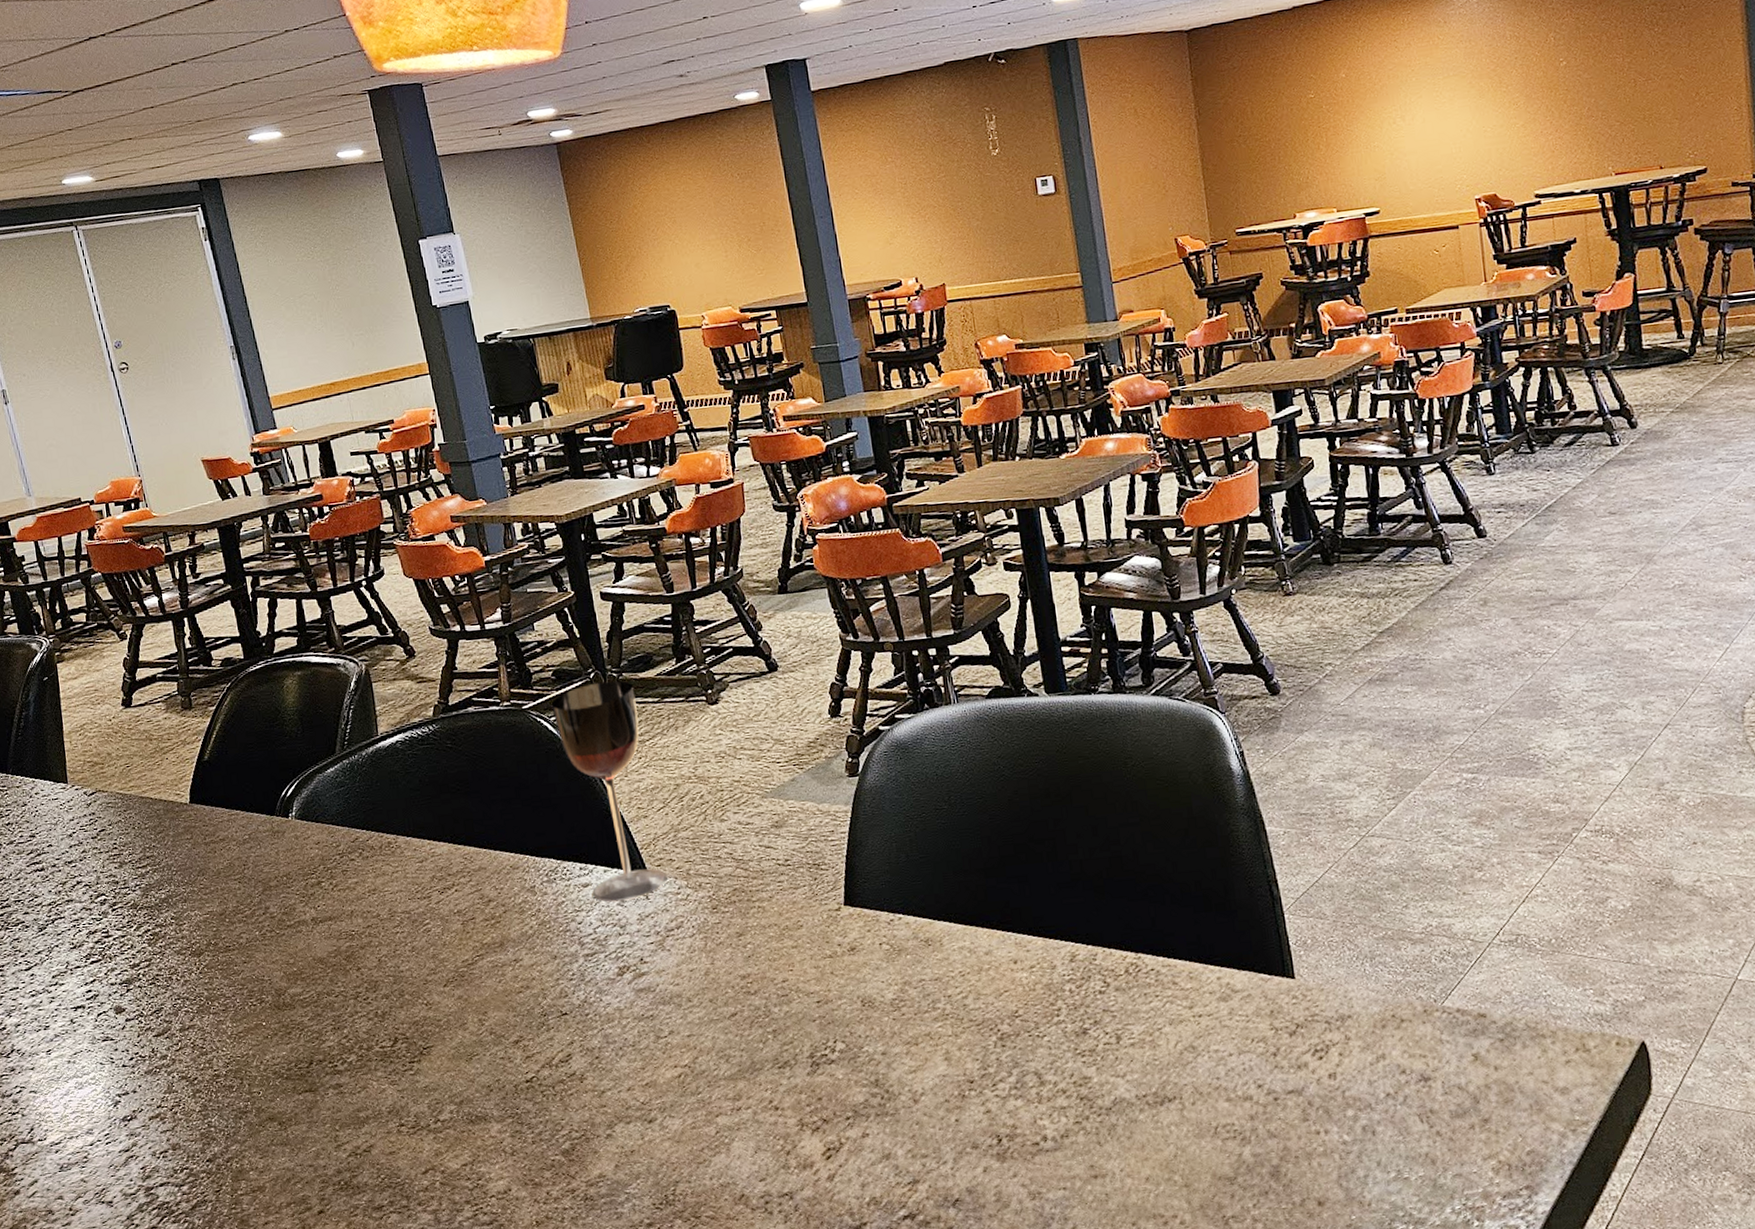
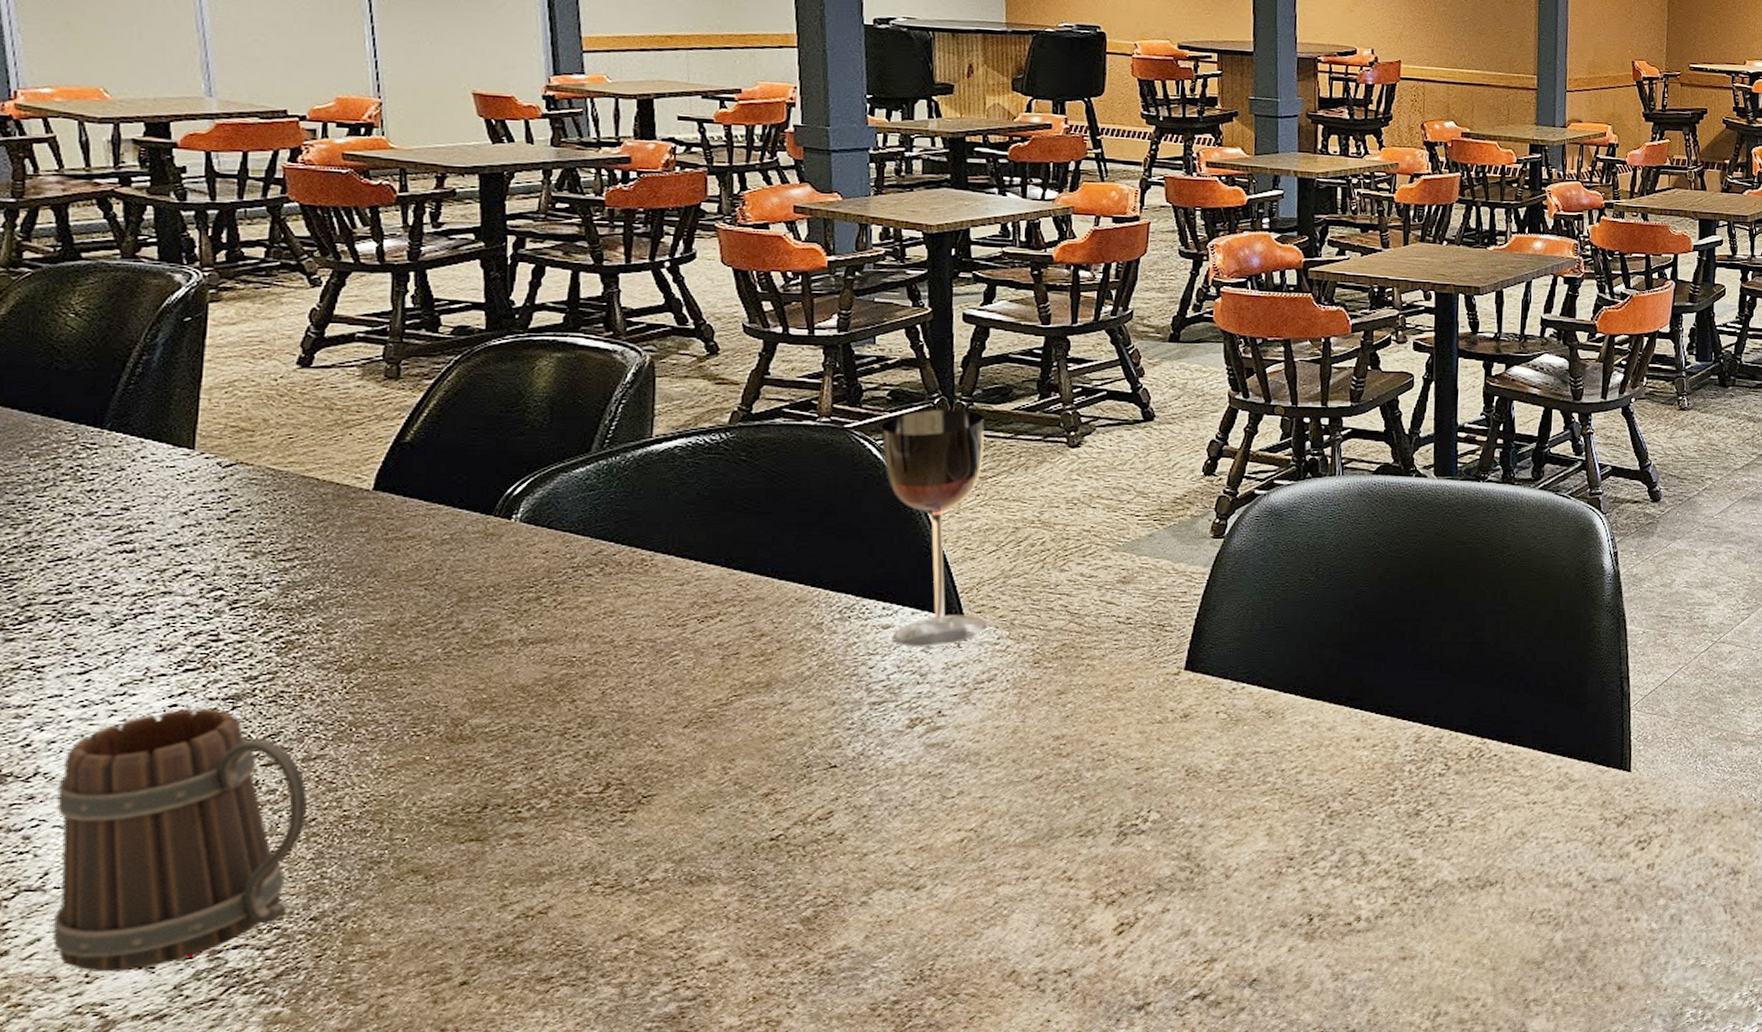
beer mug: none [27,991,191,1207] -> present [53,708,307,973]

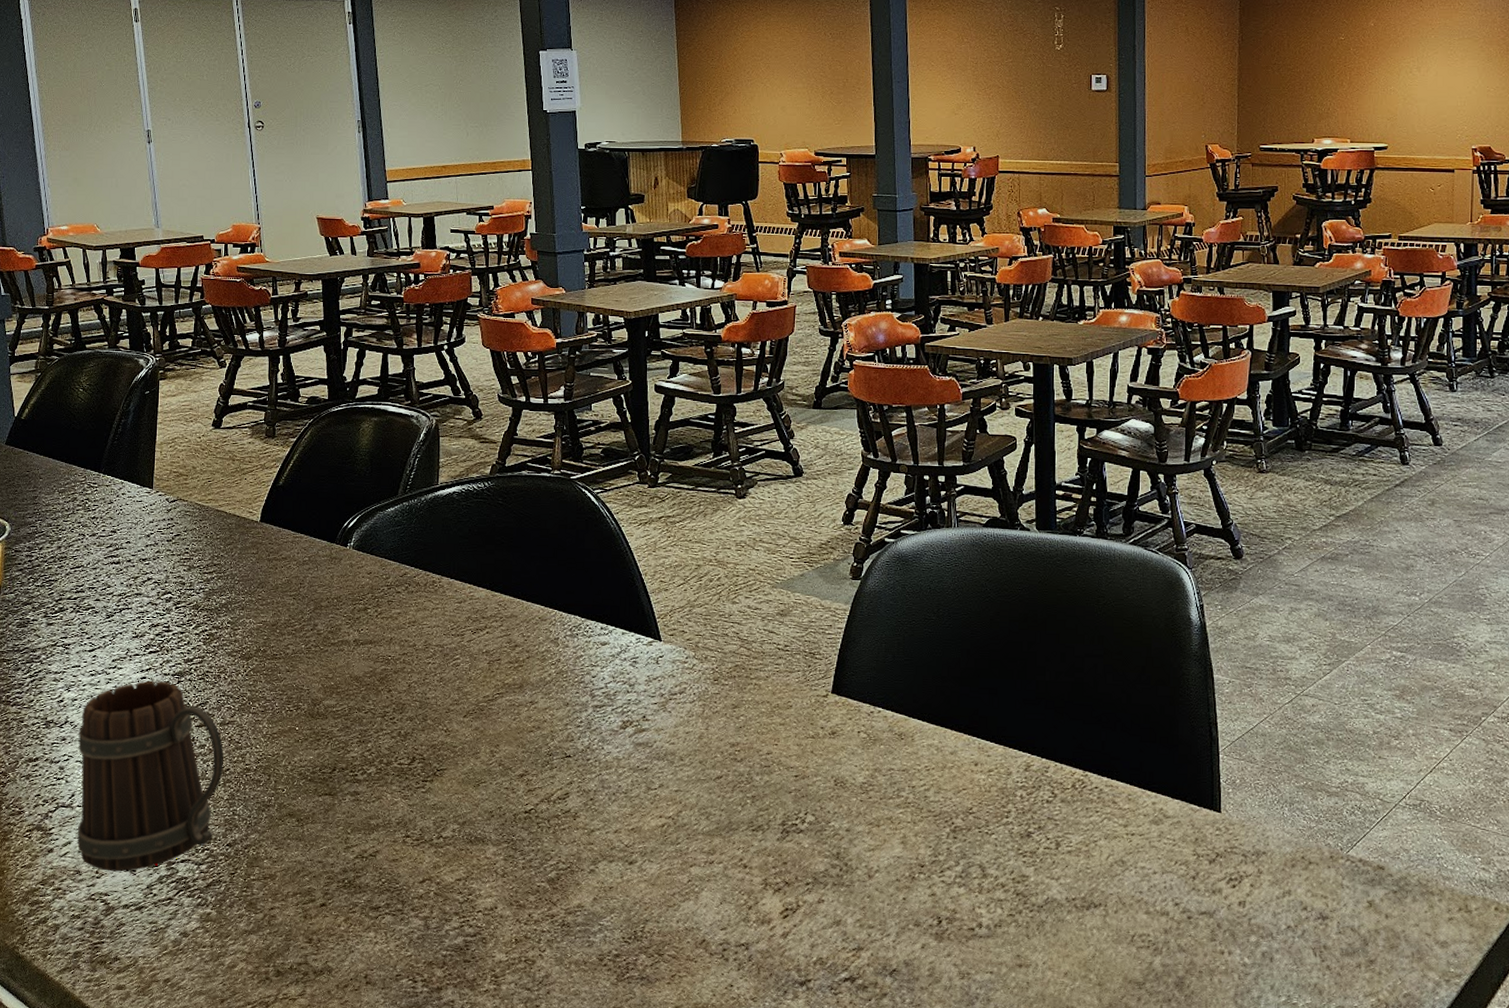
wineglass: present [880,409,988,647] -> none [596,464,679,663]

